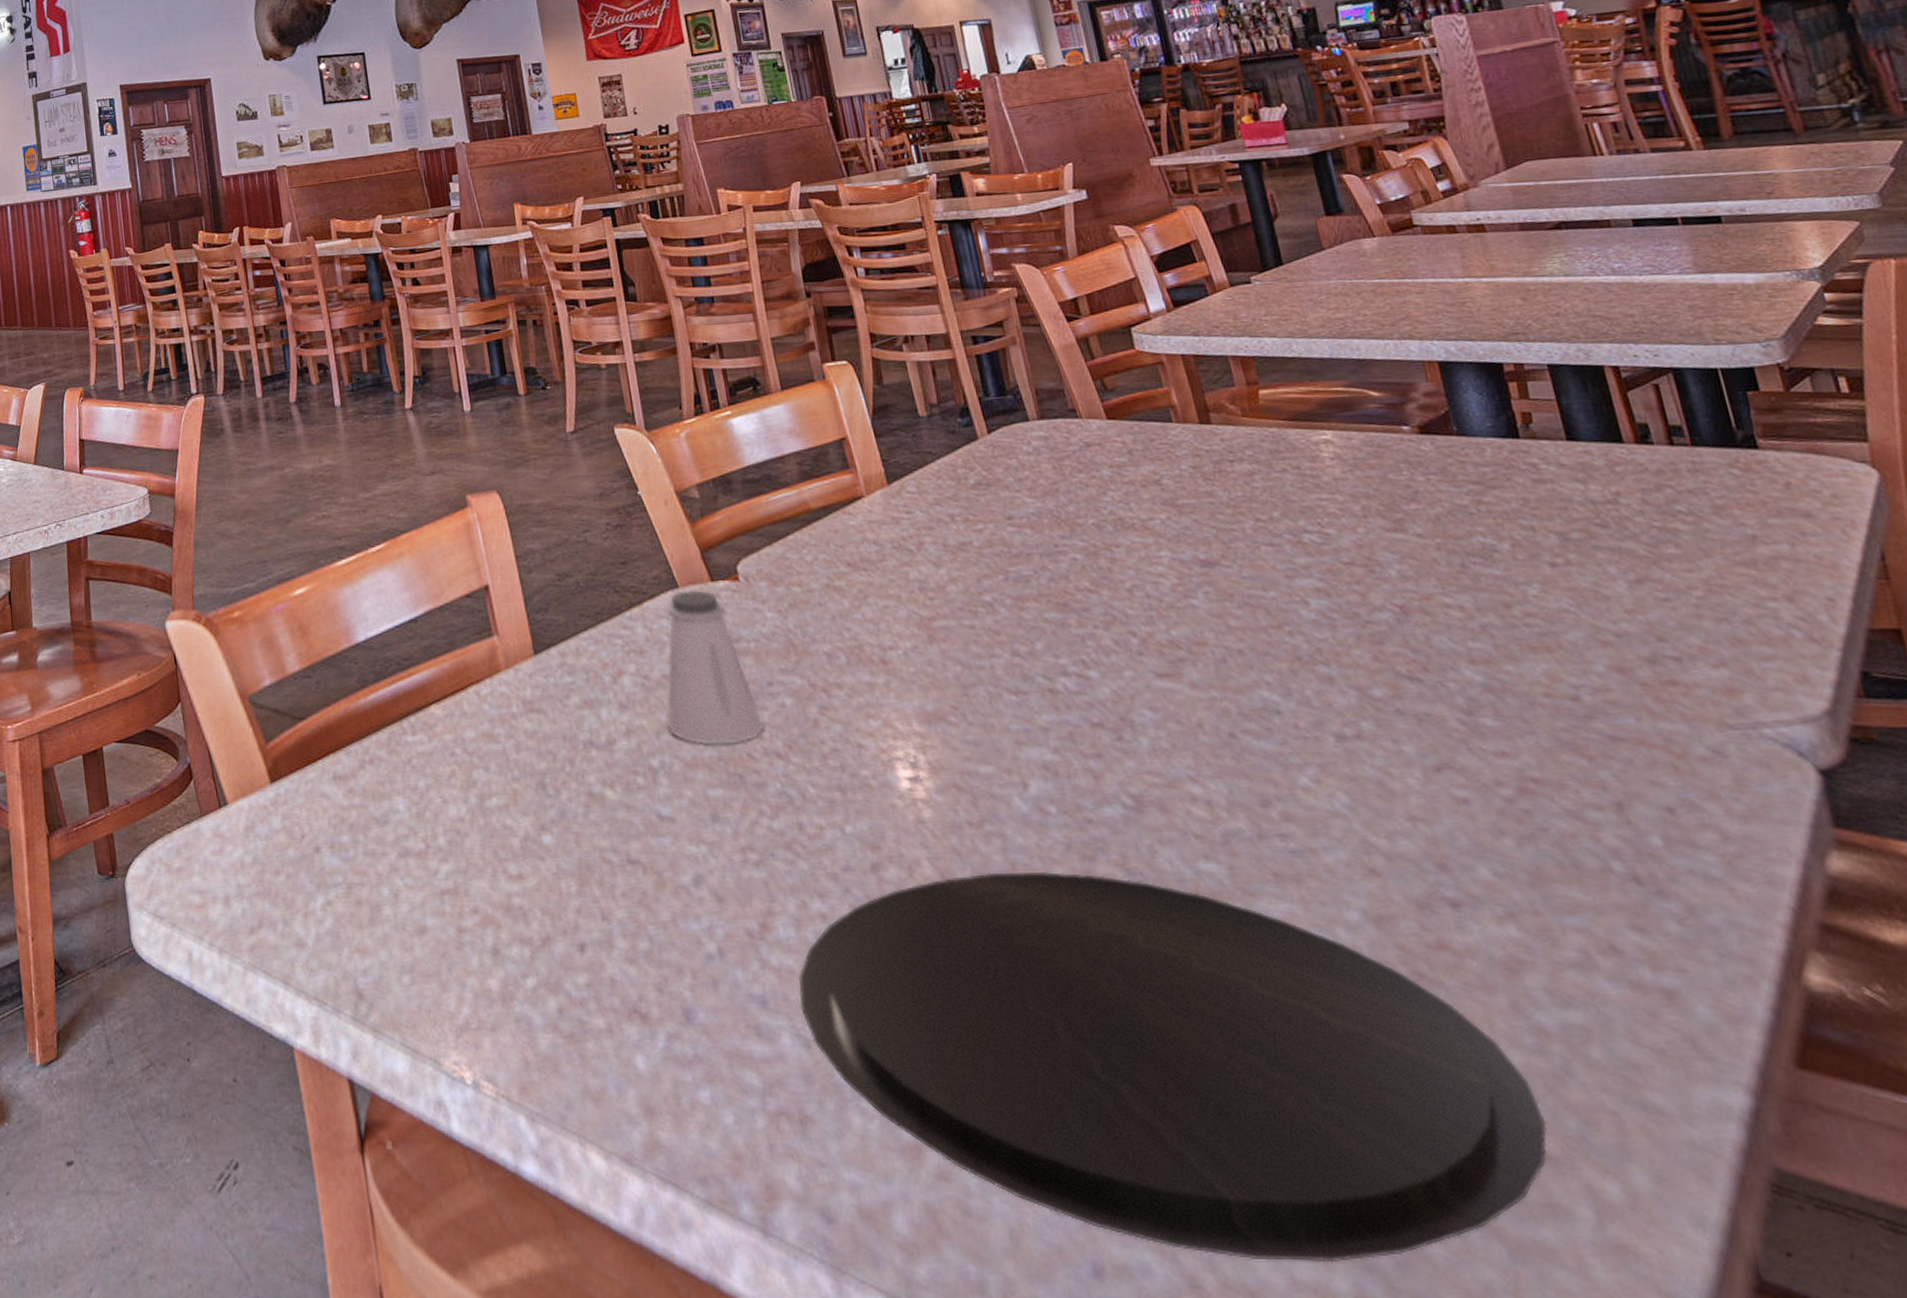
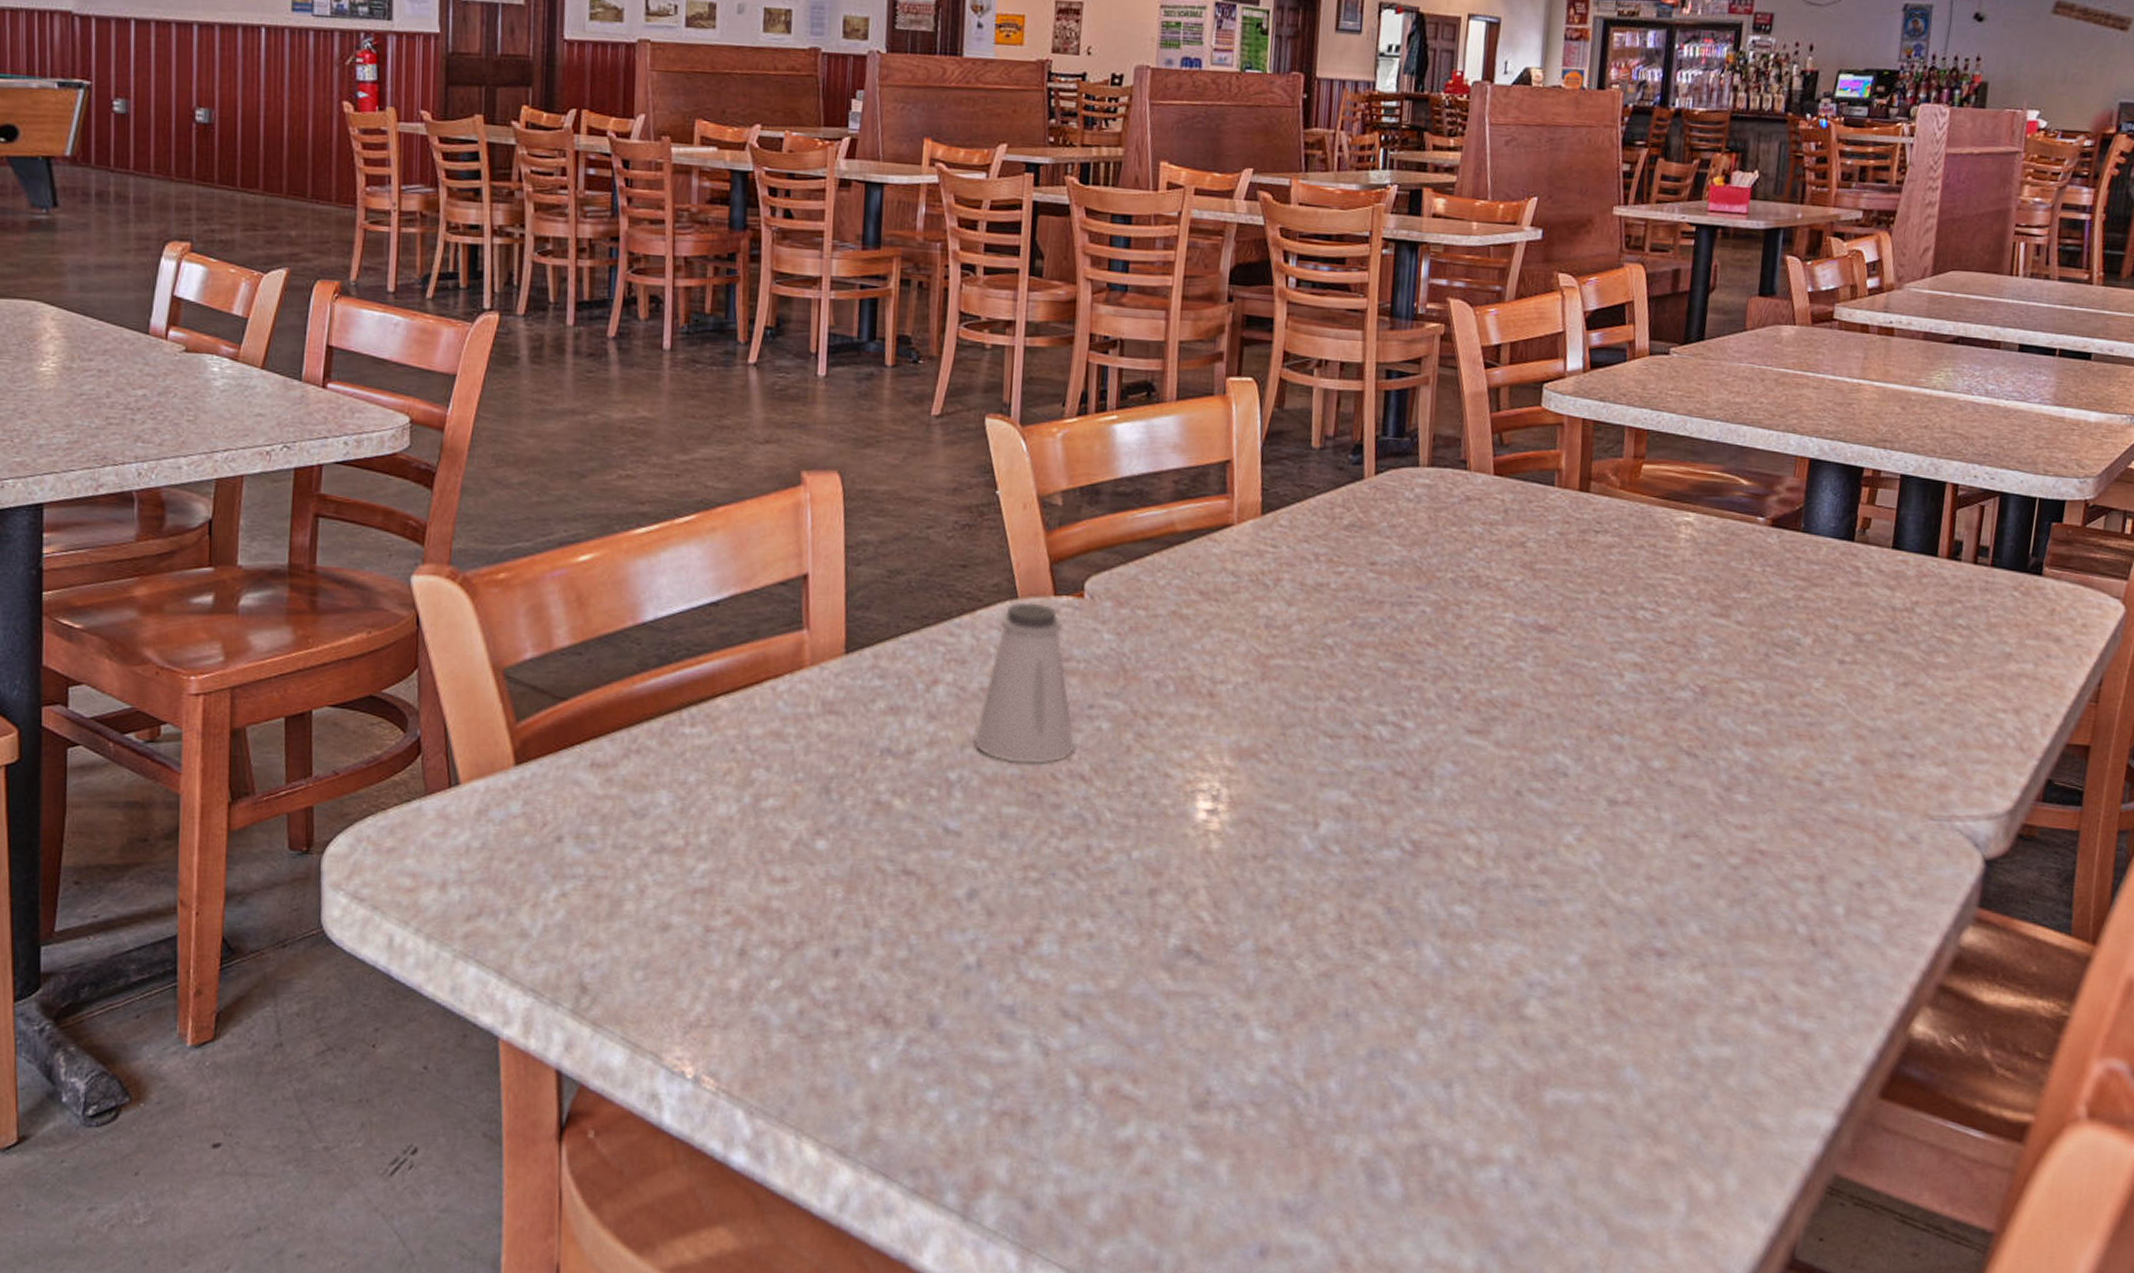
plate: present [798,871,1548,1263] -> none [1046,903,1674,1245]

